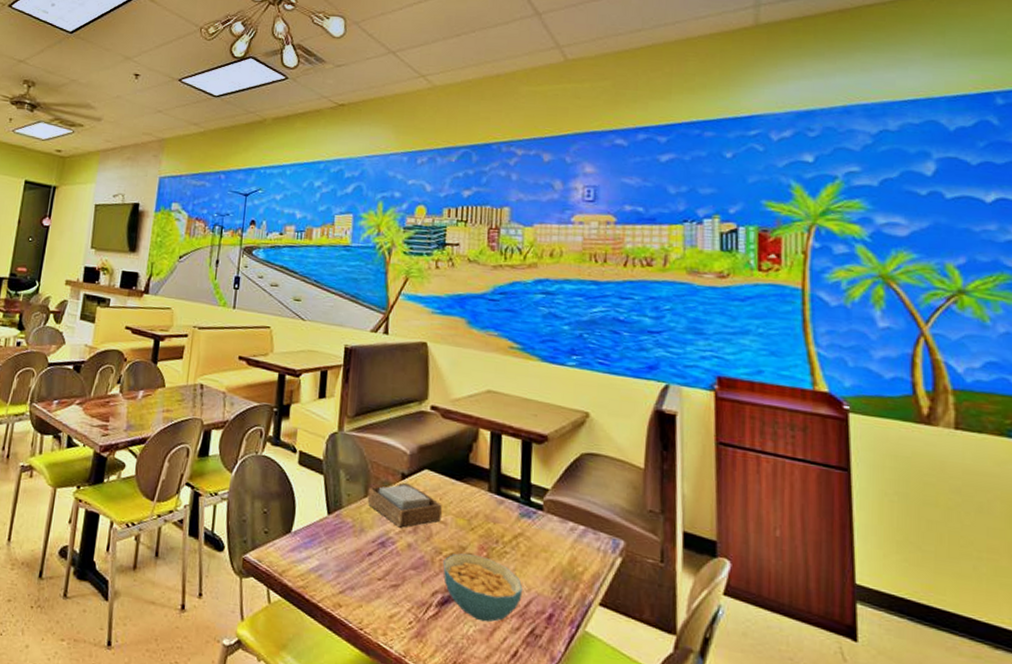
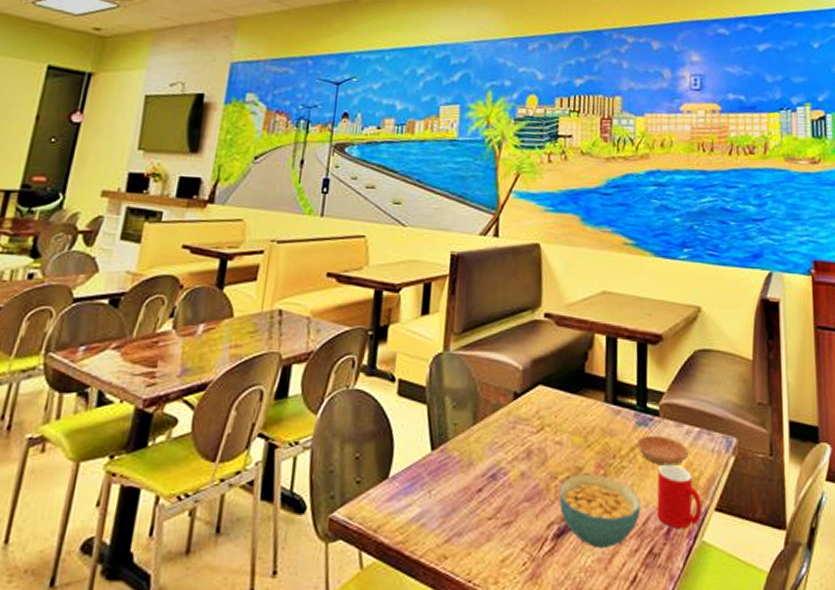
napkin holder: present [367,482,442,528] -> none [476,402,557,455]
saucer: none [519,526,573,558] -> present [636,435,689,466]
cup: none [538,555,585,617] -> present [656,464,701,529]

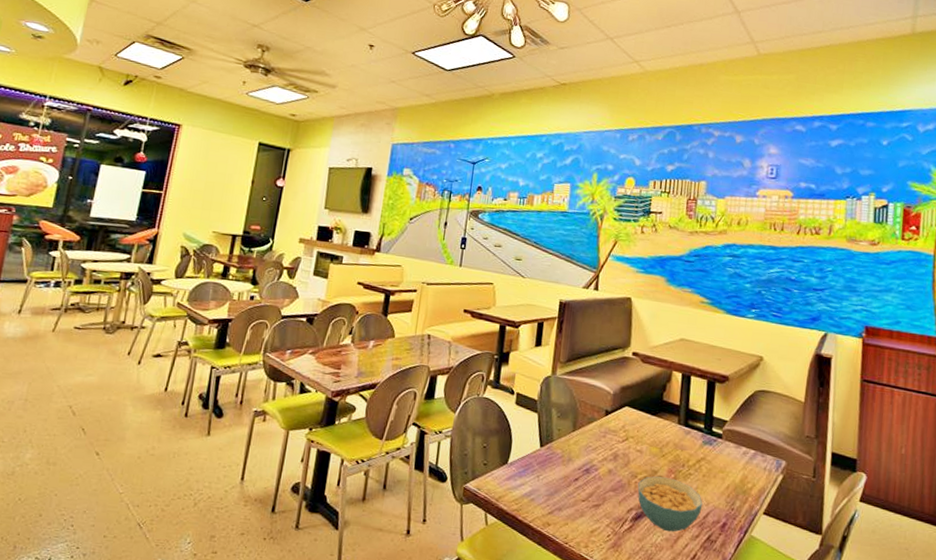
saucer: present [636,435,689,466] -> none [702,452,745,477]
cup: present [656,464,701,529] -> none [715,475,753,525]

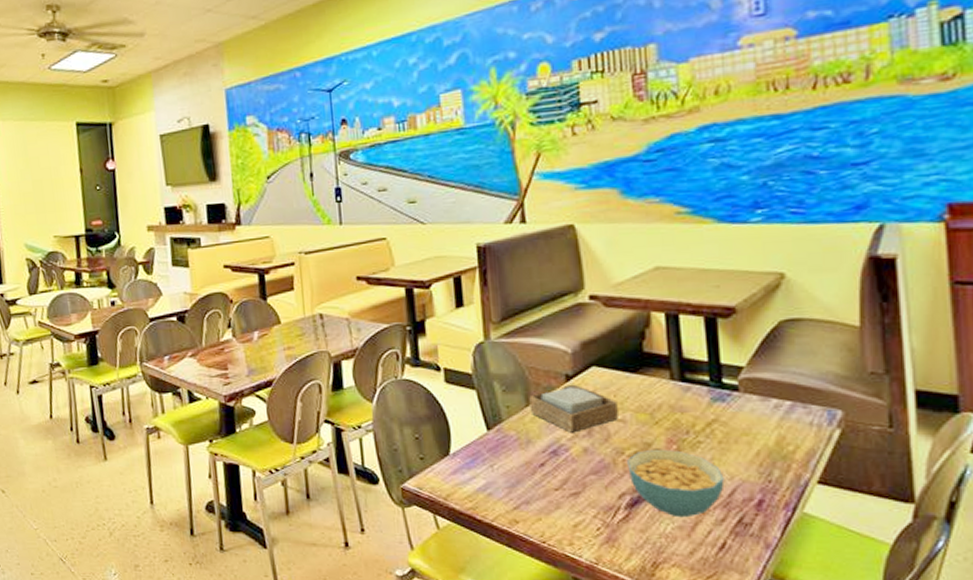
napkin holder: none [575,418,639,457] -> present [529,384,618,433]

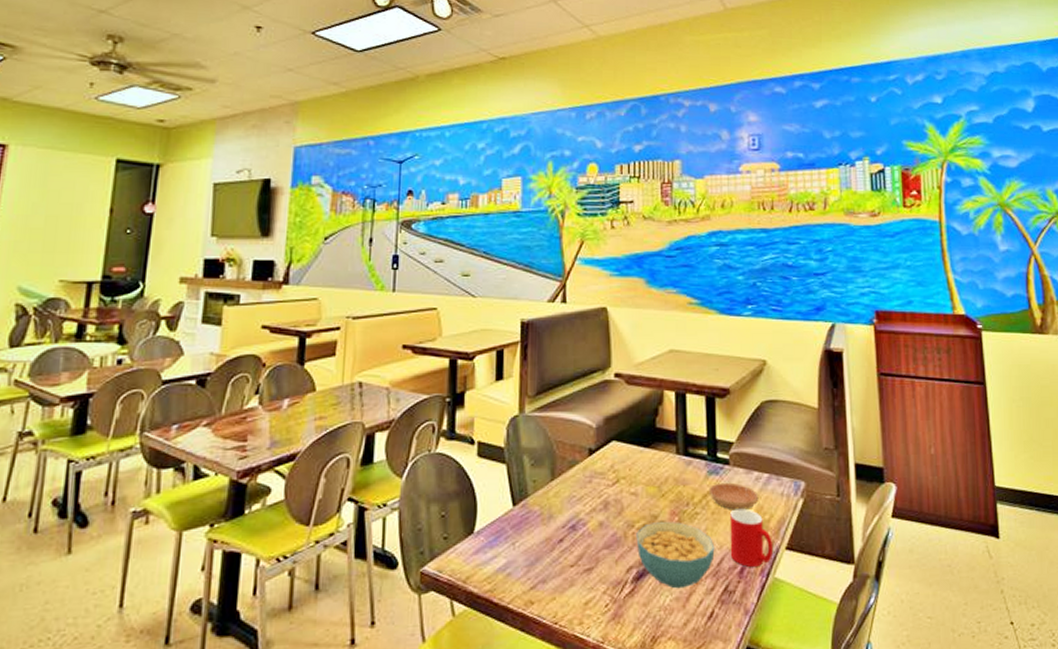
napkin holder: present [529,384,618,433] -> none [554,458,631,507]
saucer: none [713,410,780,440] -> present [708,482,759,510]
cup: none [742,438,800,501] -> present [730,508,772,568]

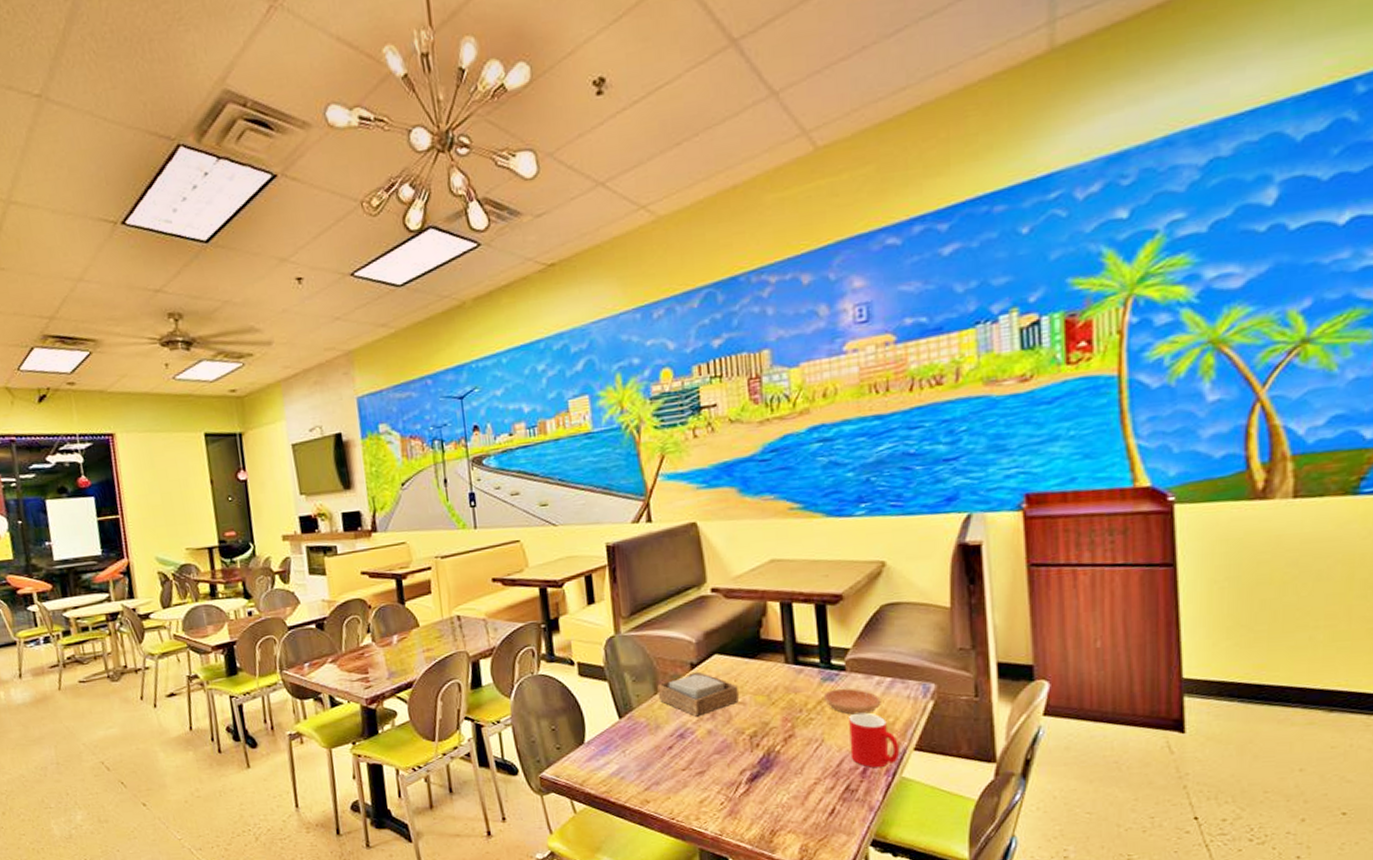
napkin holder: none [554,458,631,507] -> present [657,671,739,717]
cereal bowl: present [636,521,715,589] -> none [747,727,834,789]

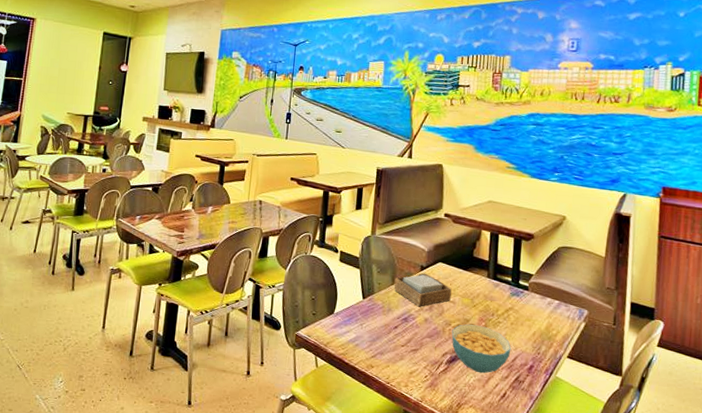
cereal bowl: none [747,727,834,789] -> present [451,324,511,374]
saucer: present [823,688,881,715] -> none [510,302,550,325]
cup: present [849,712,899,768] -> none [523,323,557,367]

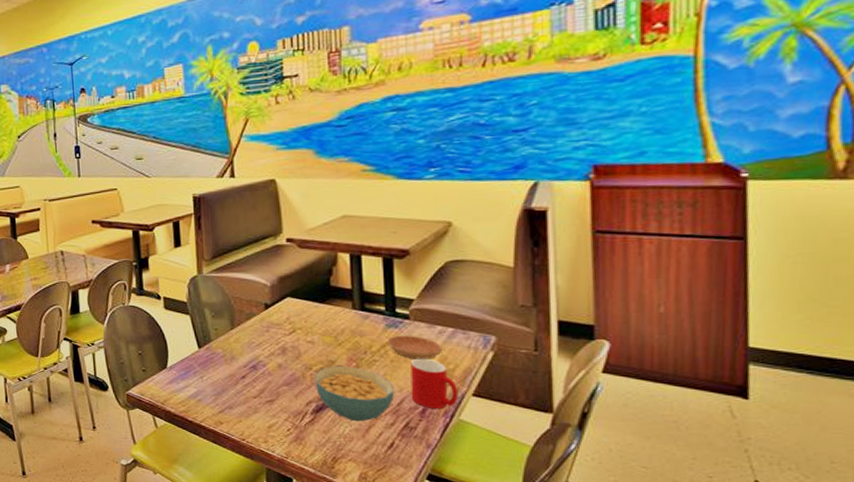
napkin holder: present [394,273,452,307] -> none [234,311,308,352]
saucer: none [510,302,550,325] -> present [387,335,442,359]
cup: none [523,323,557,367] -> present [411,358,457,410]

